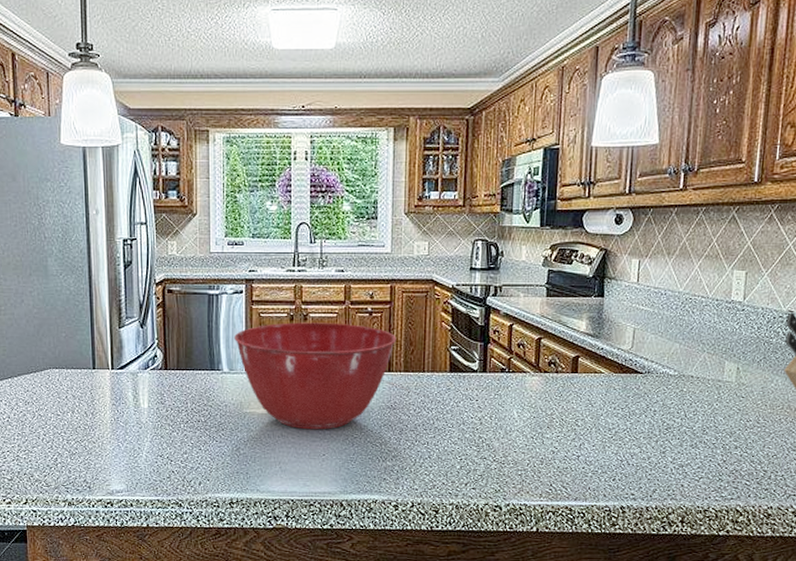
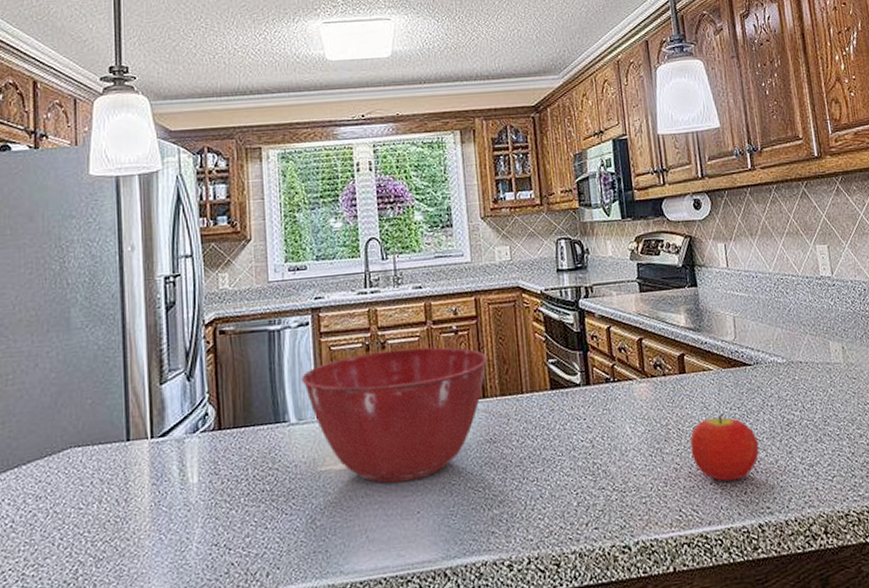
fruit: none [570,411,635,468] -> present [689,413,760,482]

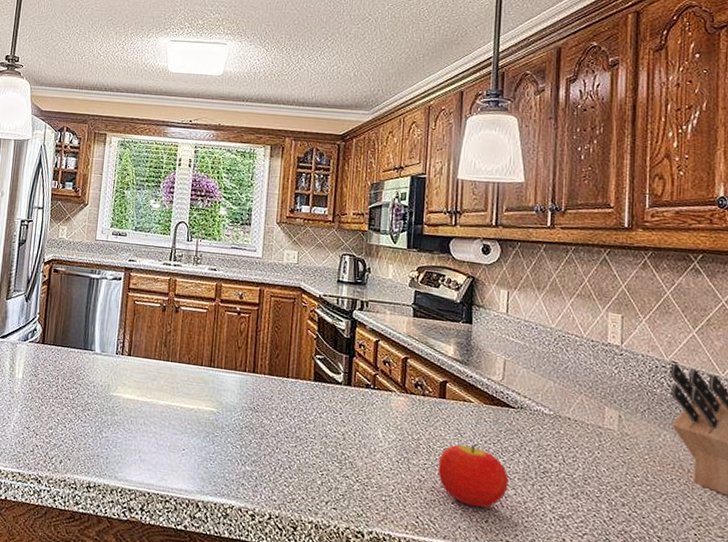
mixing bowl: present [302,347,488,483] -> none [109,312,263,424]

